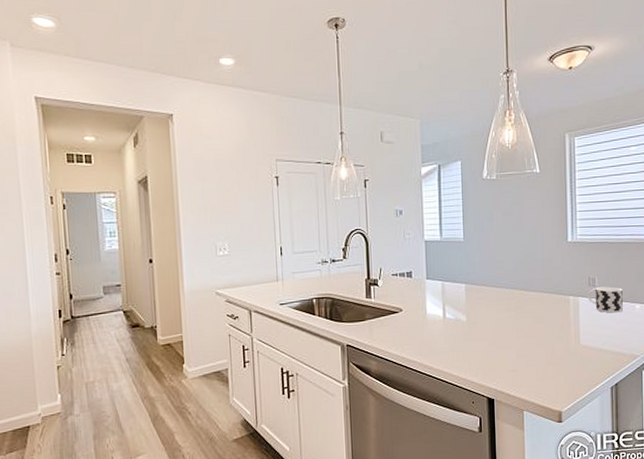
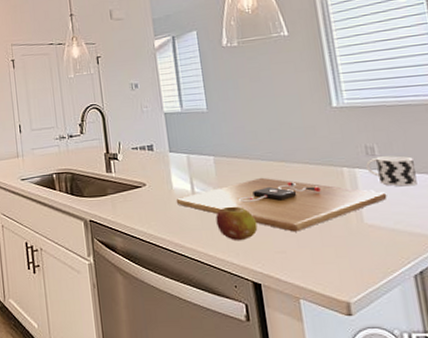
cutting board: none [428,304,600,353] -> present [176,177,388,232]
fruit: none [462,330,496,361] -> present [216,206,258,240]

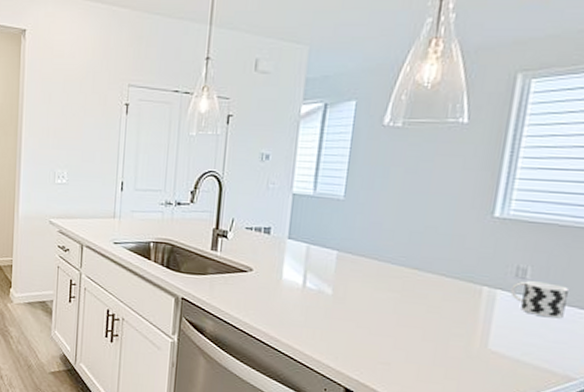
cutting board: present [176,177,388,232] -> none [282,282,524,346]
fruit: present [216,206,258,240] -> none [321,307,367,345]

